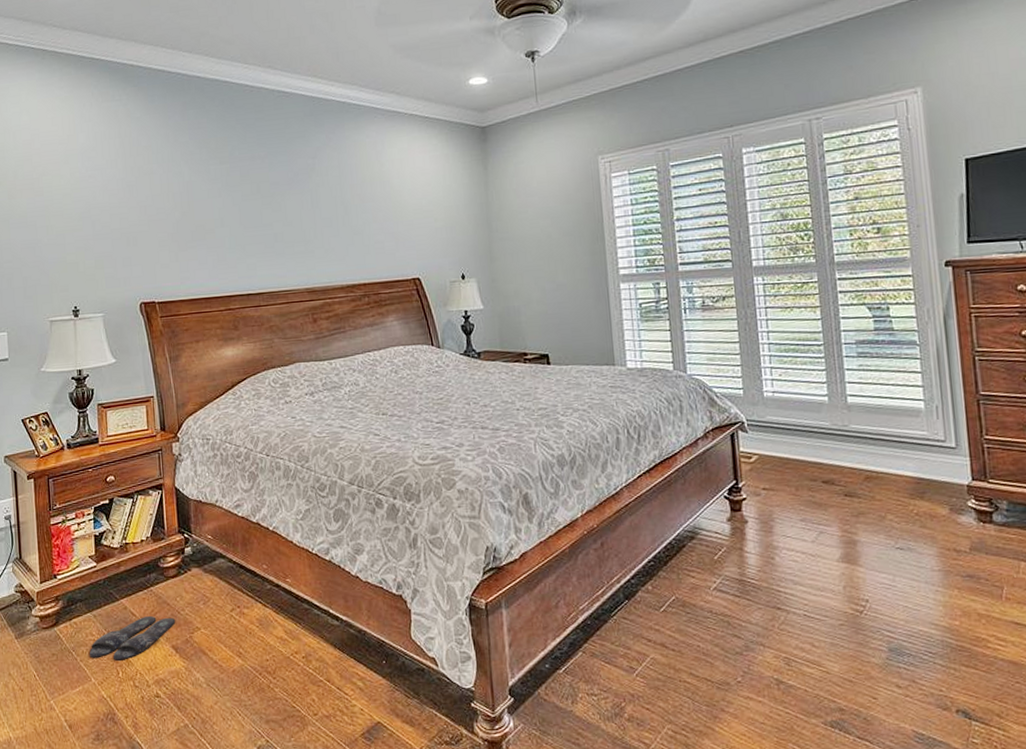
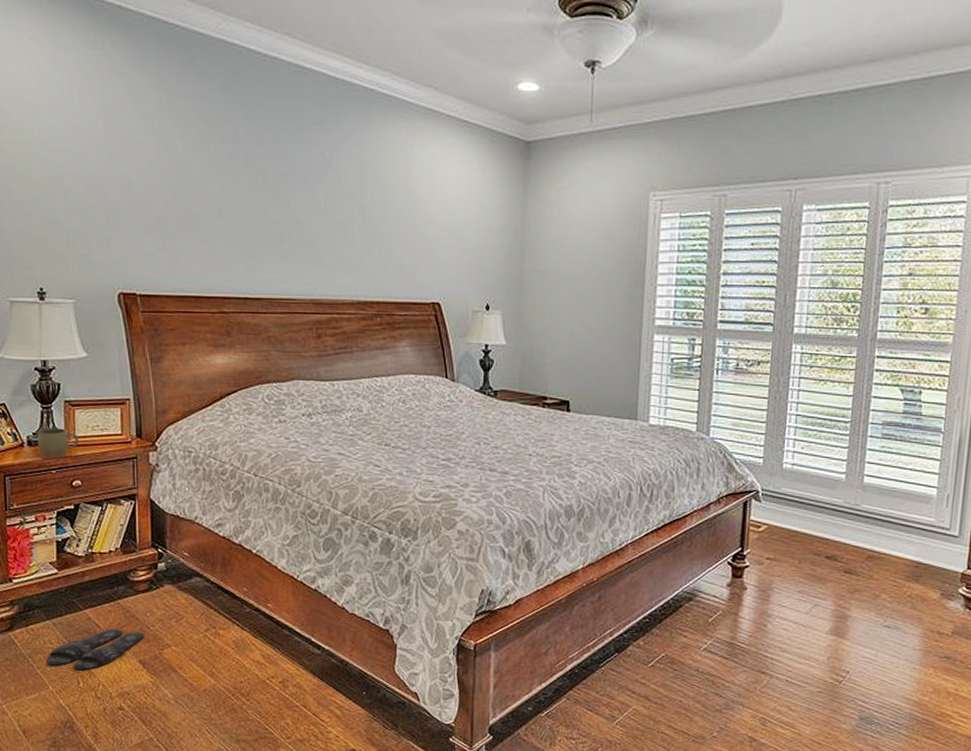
mug: none [75,429,111,459] -> present [37,427,79,459]

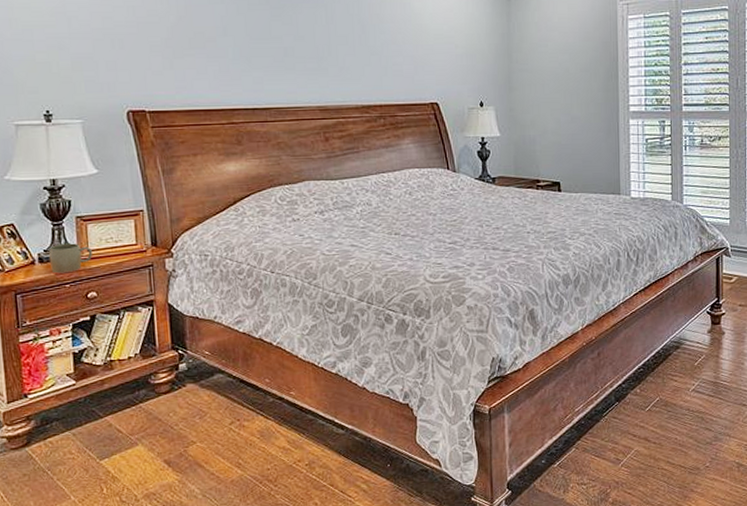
slippers: present [47,629,144,671] -> none [67,432,168,478]

